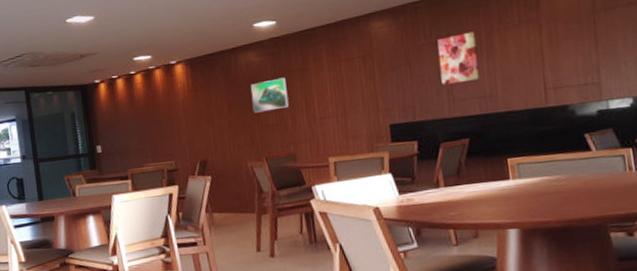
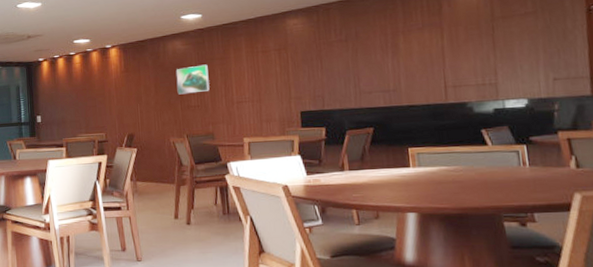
wall art: present [437,31,480,86] -> none [347,32,385,79]

